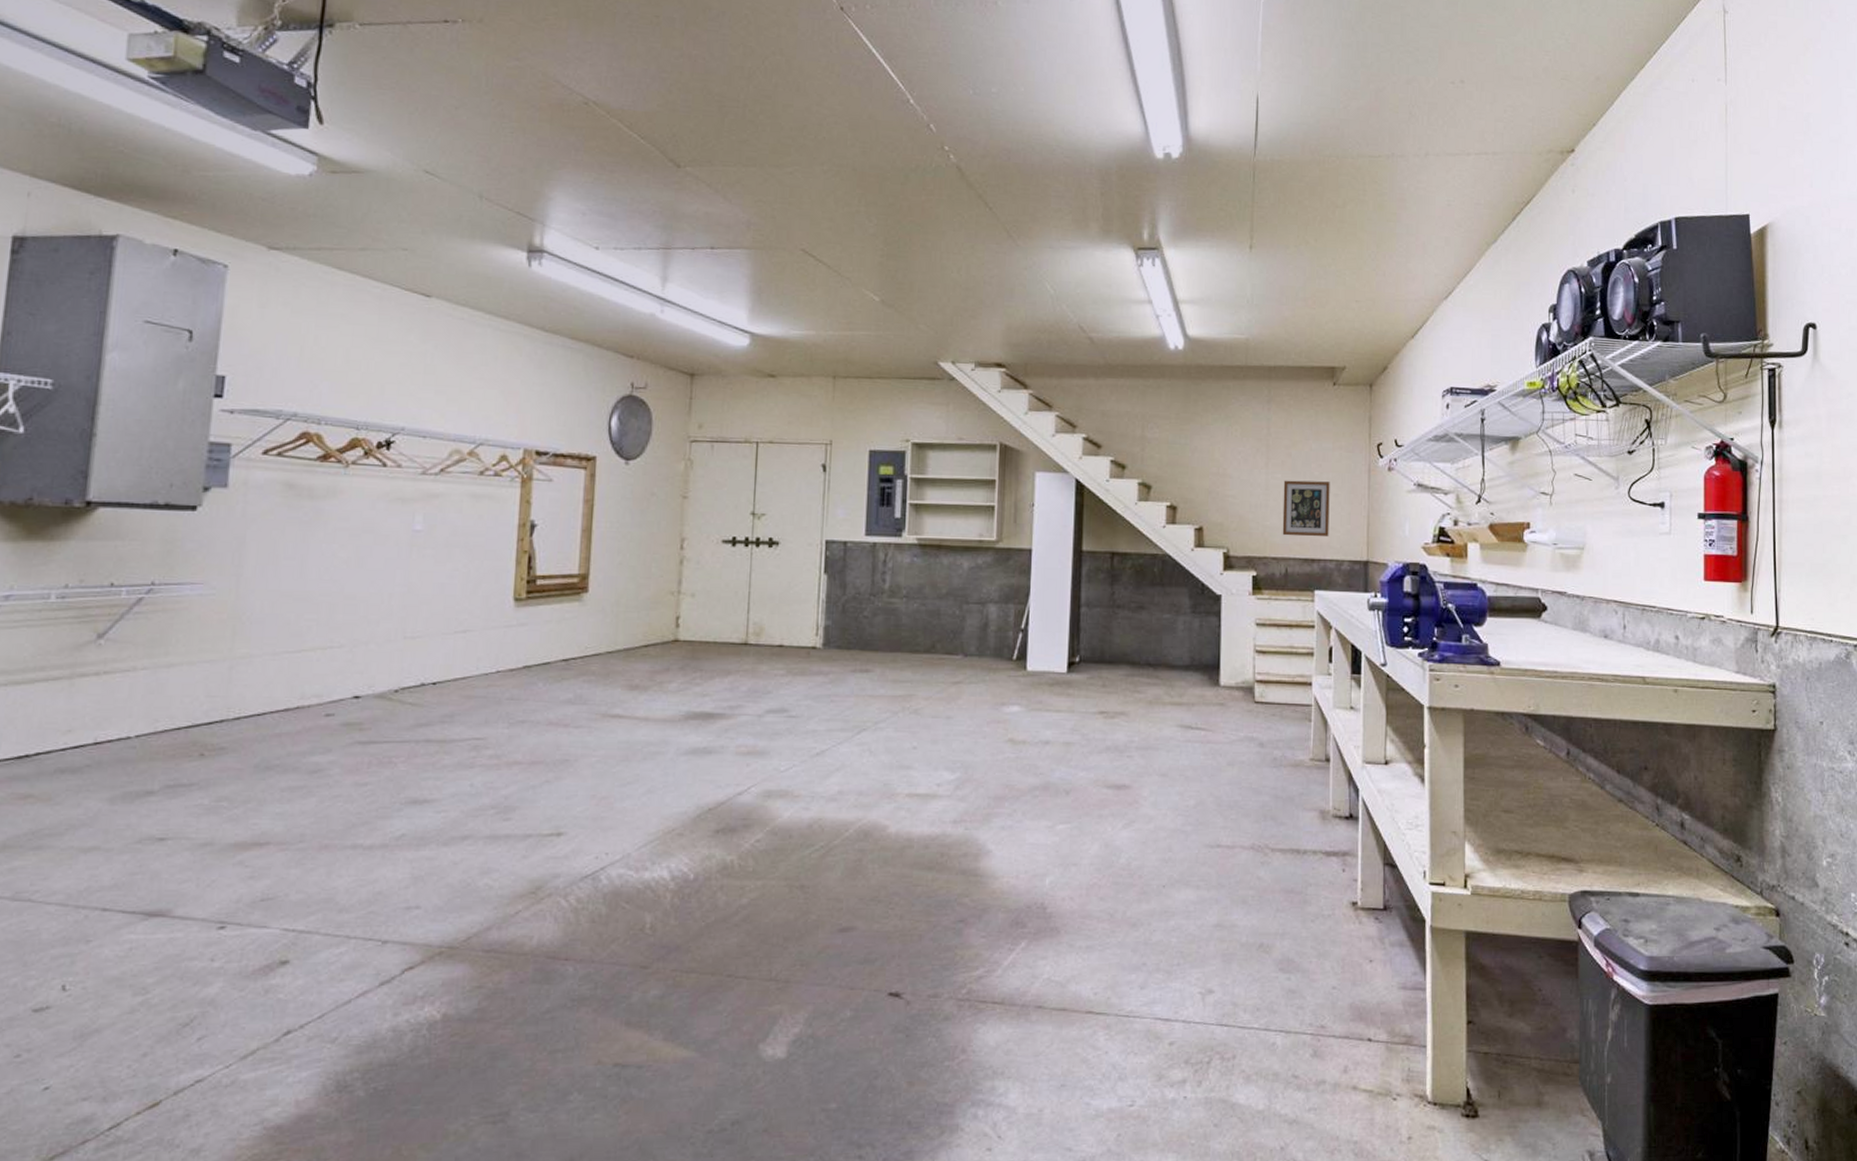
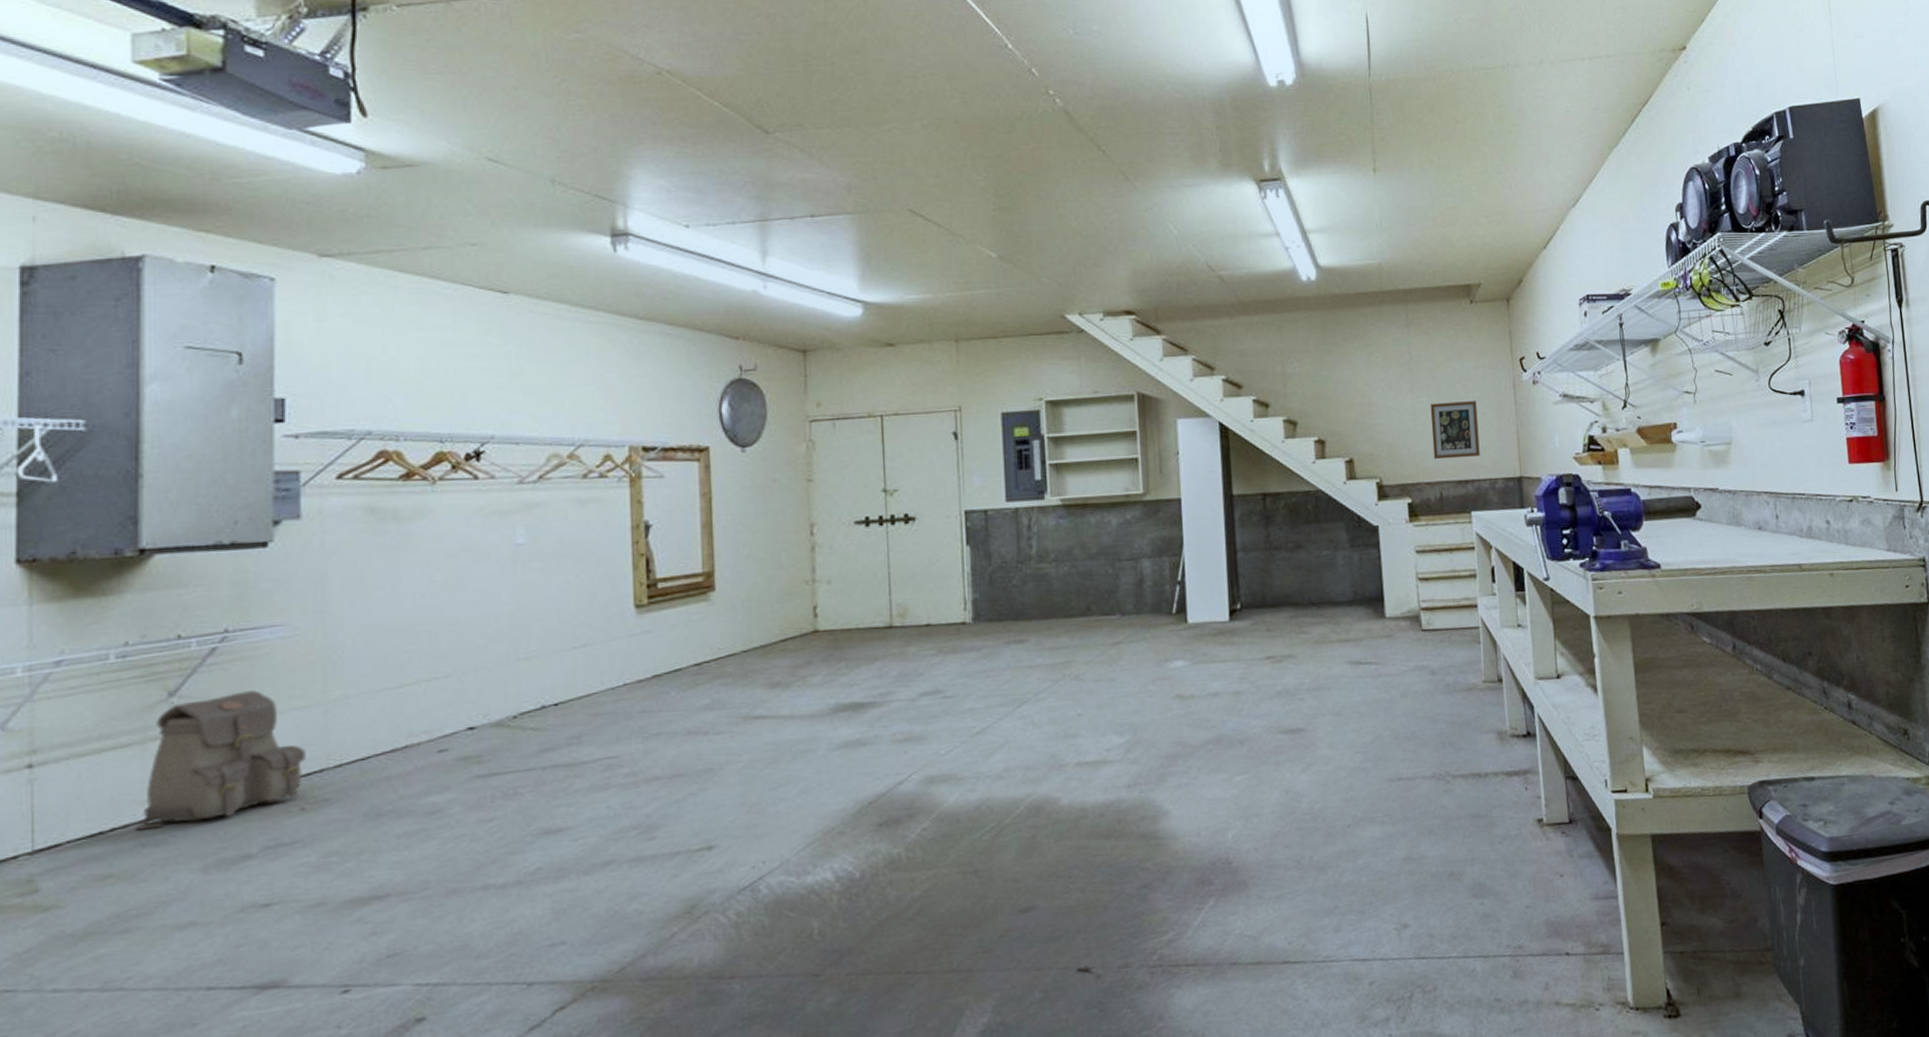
backpack: none [57,640,210,758] -> present [136,690,306,831]

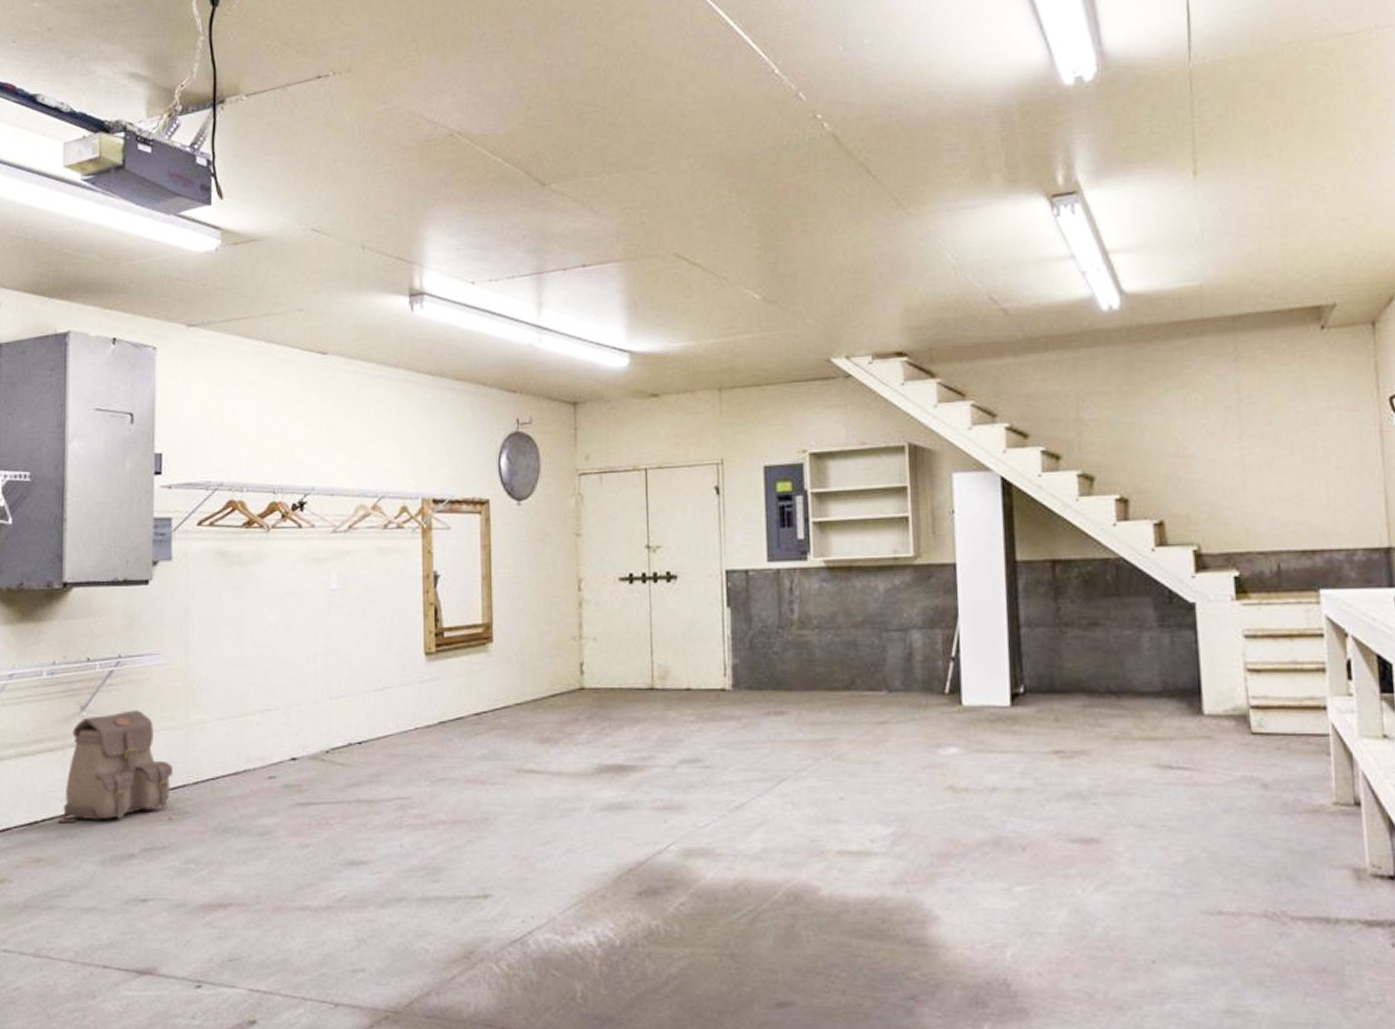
wall art: present [1430,401,1480,460] -> none [1264,451,1333,524]

